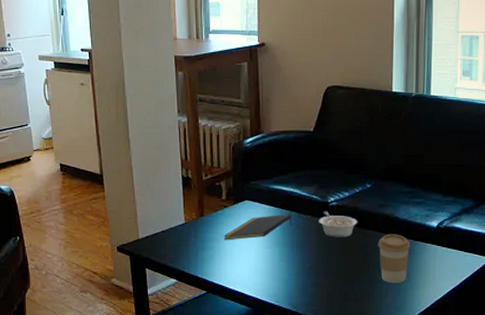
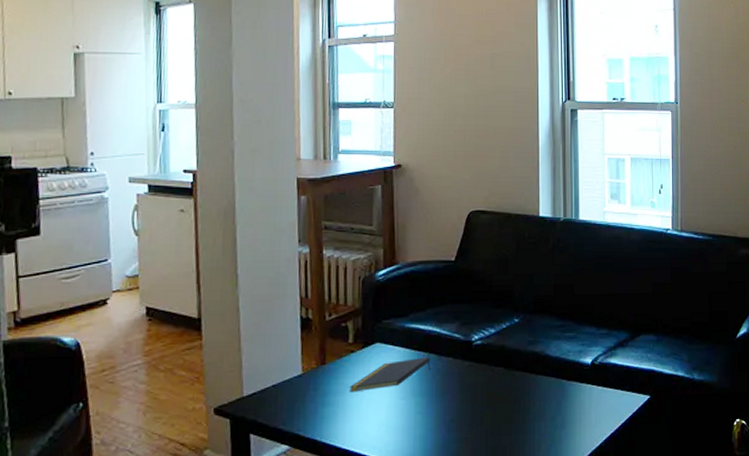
legume: present [319,211,358,238] -> none [461,351,505,382]
coffee cup: present [378,234,411,283] -> none [528,374,564,432]

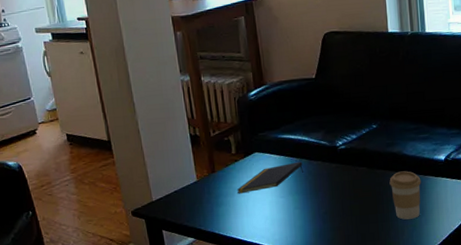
coffee cup: none [528,374,564,432] -> present [389,171,421,220]

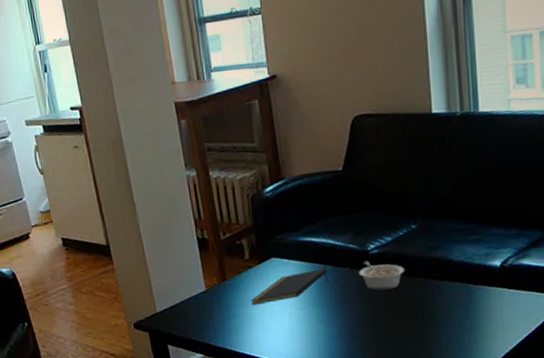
legume: none [329,155,367,181] -> present [359,261,405,291]
coffee cup: present [389,171,421,220] -> none [431,279,471,337]

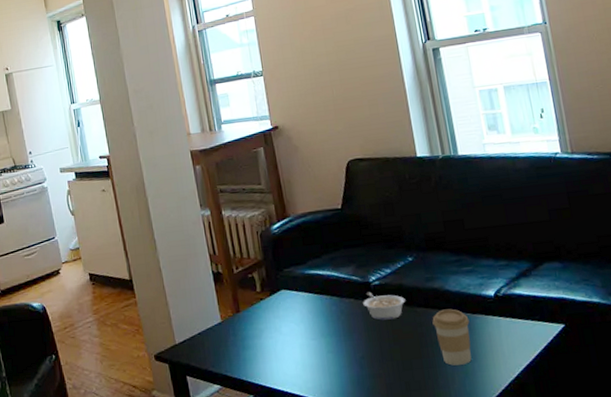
notepad: present [250,268,328,306] -> none [263,299,335,336]
coffee cup: none [431,279,471,337] -> present [432,309,472,366]

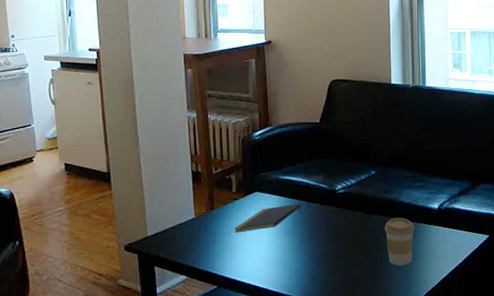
notepad: none [263,299,335,336] -> present [234,203,302,233]
legume: present [363,292,406,321] -> none [327,199,364,224]

